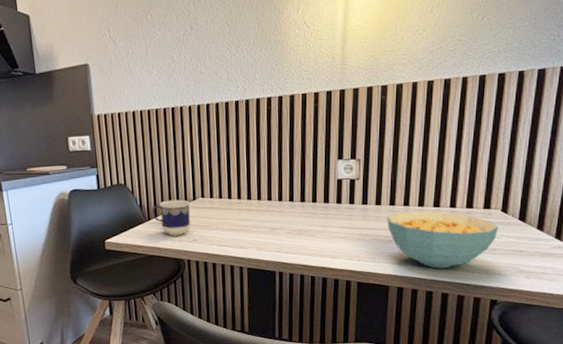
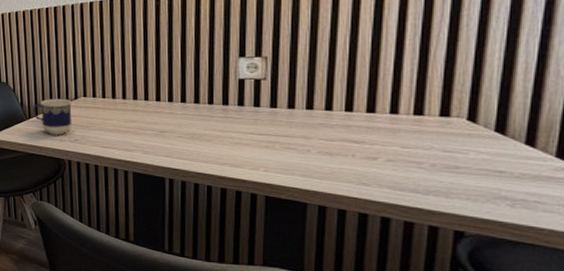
cereal bowl: present [386,211,499,268] -> none [302,117,464,187]

